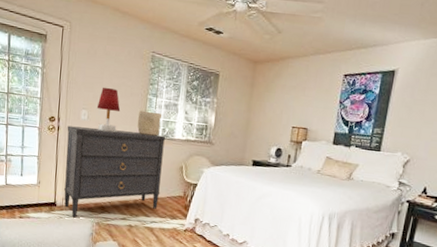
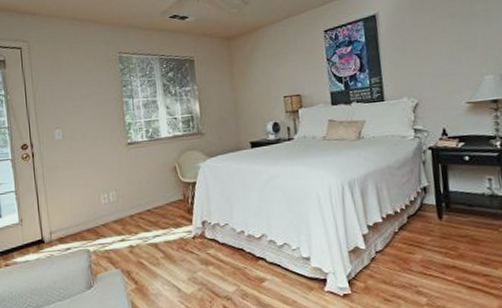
dresser: present [64,125,166,218] -> none [42,137,158,252]
table lamp: present [96,87,121,132] -> none [70,99,97,148]
ceramic pot: present [137,110,162,136] -> none [116,114,143,142]

